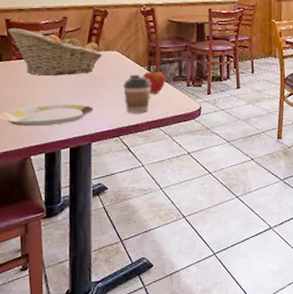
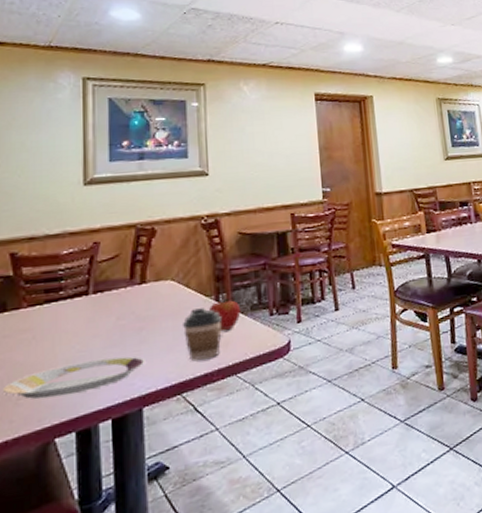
fruit basket: present [7,29,103,76] -> none [12,262,153,326]

